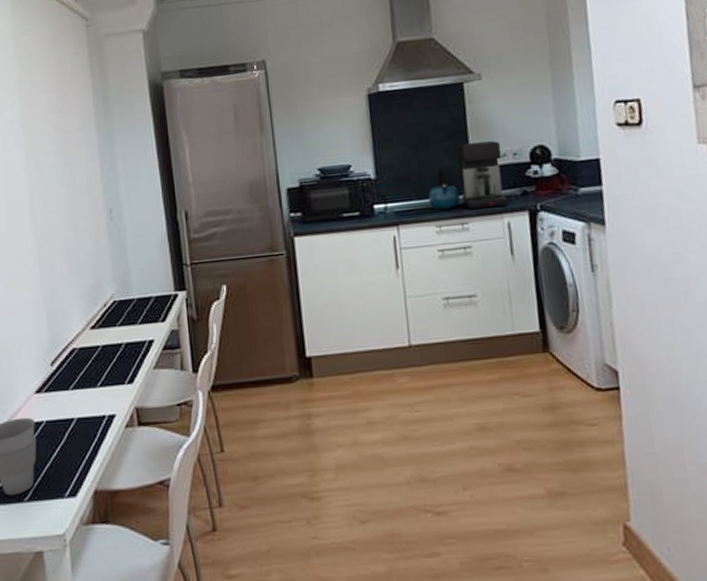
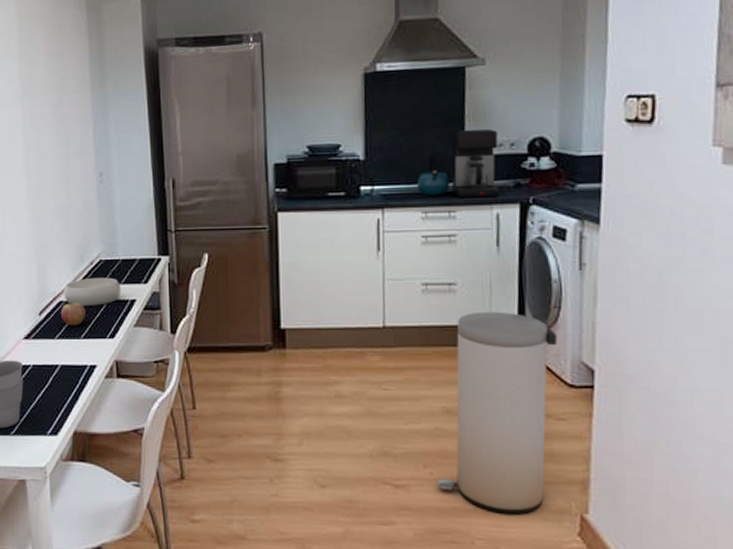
fruit: none [74,347,102,375] -> present [60,300,86,326]
bowl: none [76,318,139,351] -> present [64,277,122,306]
pedal bin: none [478,320,586,532] -> present [438,311,558,516]

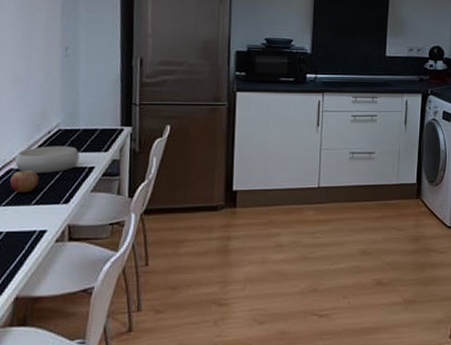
kettle: present [416,155,449,197] -> none [349,53,374,85]
pedal bin: present [438,311,558,516] -> none [353,174,442,329]
coffee maker: present [451,128,500,199] -> none [375,36,409,88]

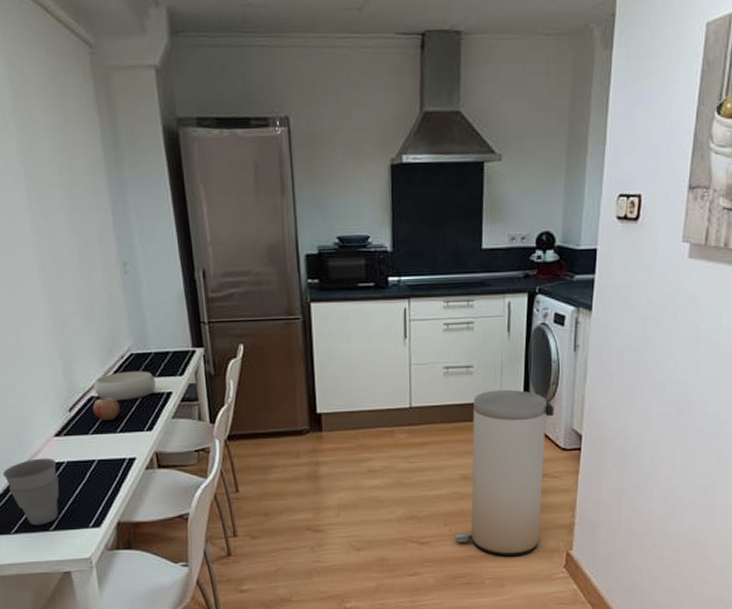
pedal bin: none [353,174,442,329] -> present [456,389,554,558]

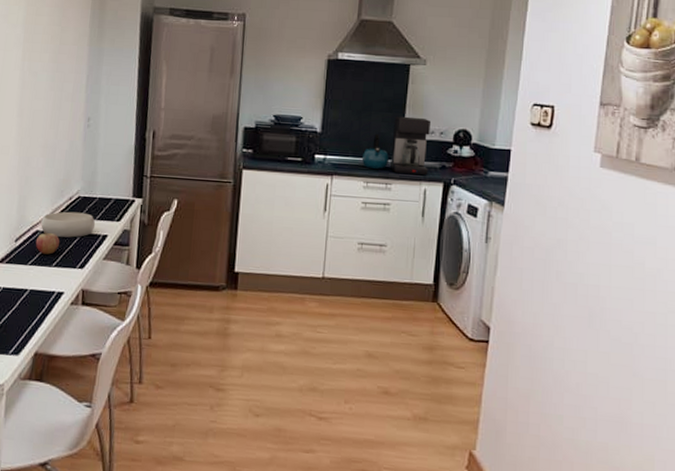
kettle: none [439,247,468,287] -> present [361,134,389,170]
pedal bin: present [456,389,554,558] -> none [355,271,464,449]
coffee maker: none [469,222,511,289] -> present [389,116,430,176]

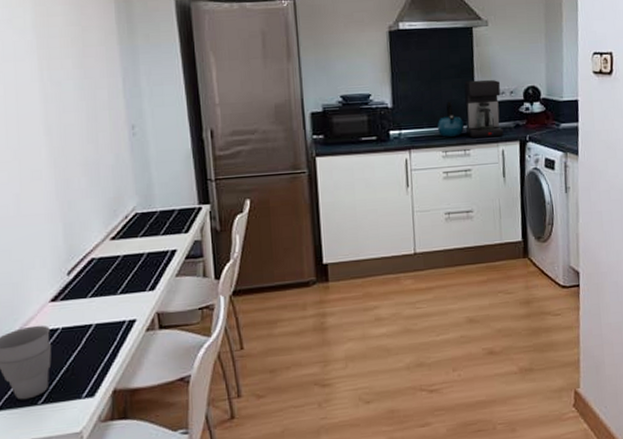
fruit: present [35,230,60,255] -> none [92,257,122,283]
bowl: present [41,211,96,238] -> none [95,230,161,261]

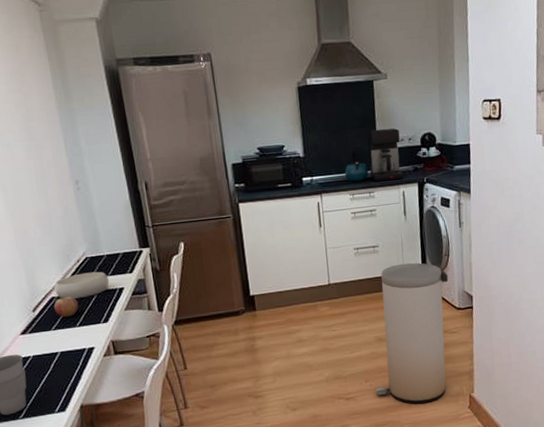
fruit: none [92,257,122,283] -> present [53,295,79,318]
bowl: none [95,230,161,261] -> present [54,271,110,299]
pedal bin: none [465,231,552,400] -> present [376,262,449,405]

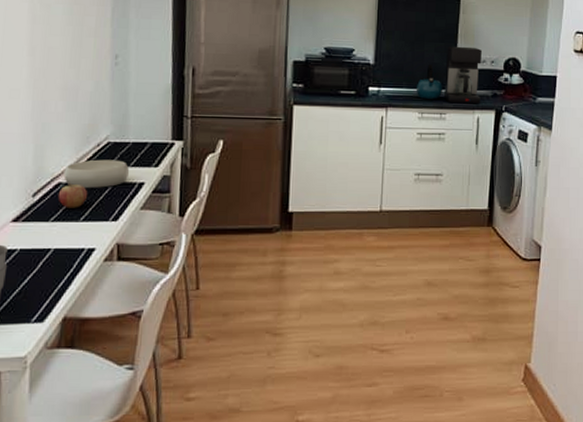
pedal bin: present [376,262,449,405] -> none [417,198,517,369]

